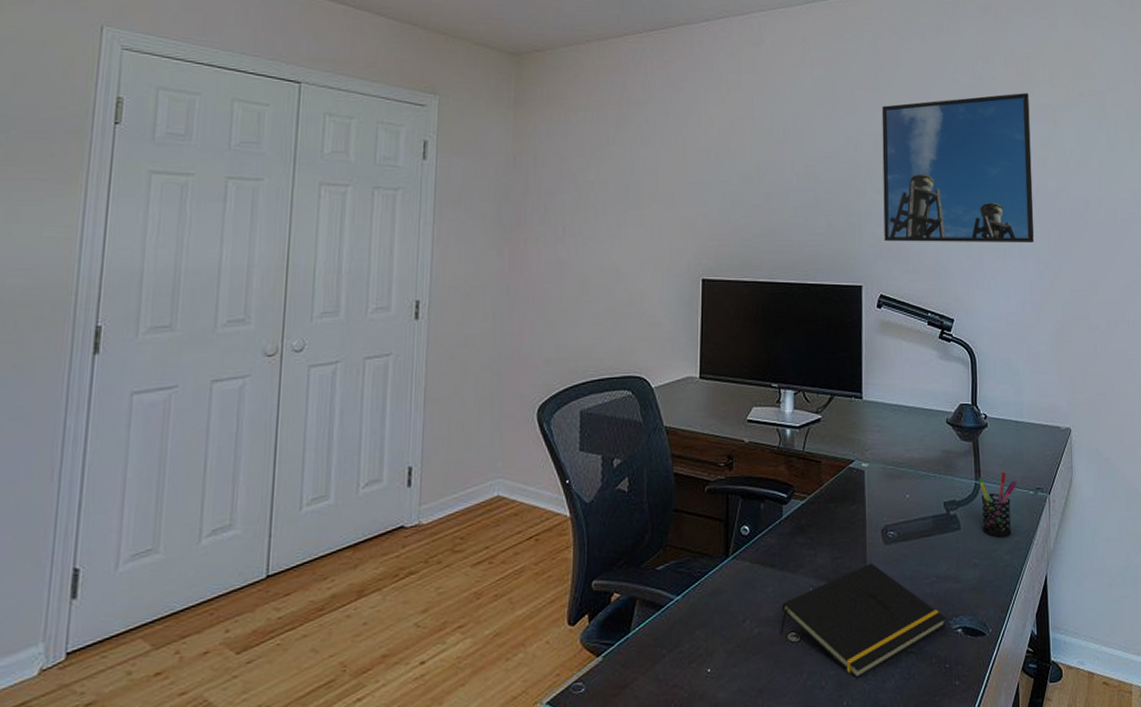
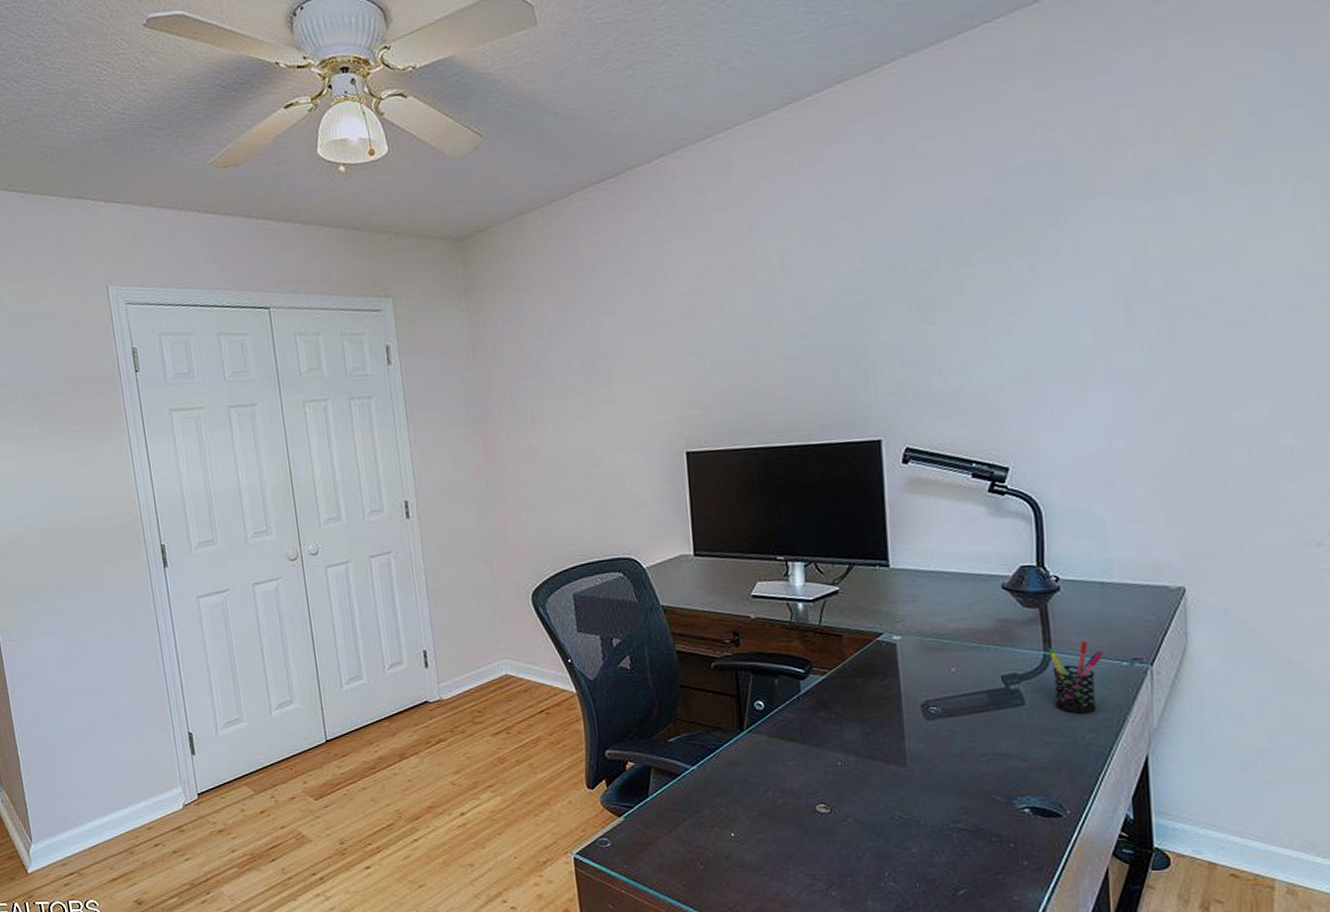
notepad: present [780,563,947,679] -> none [807,739,1010,852]
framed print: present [881,92,1035,242] -> none [895,157,1129,384]

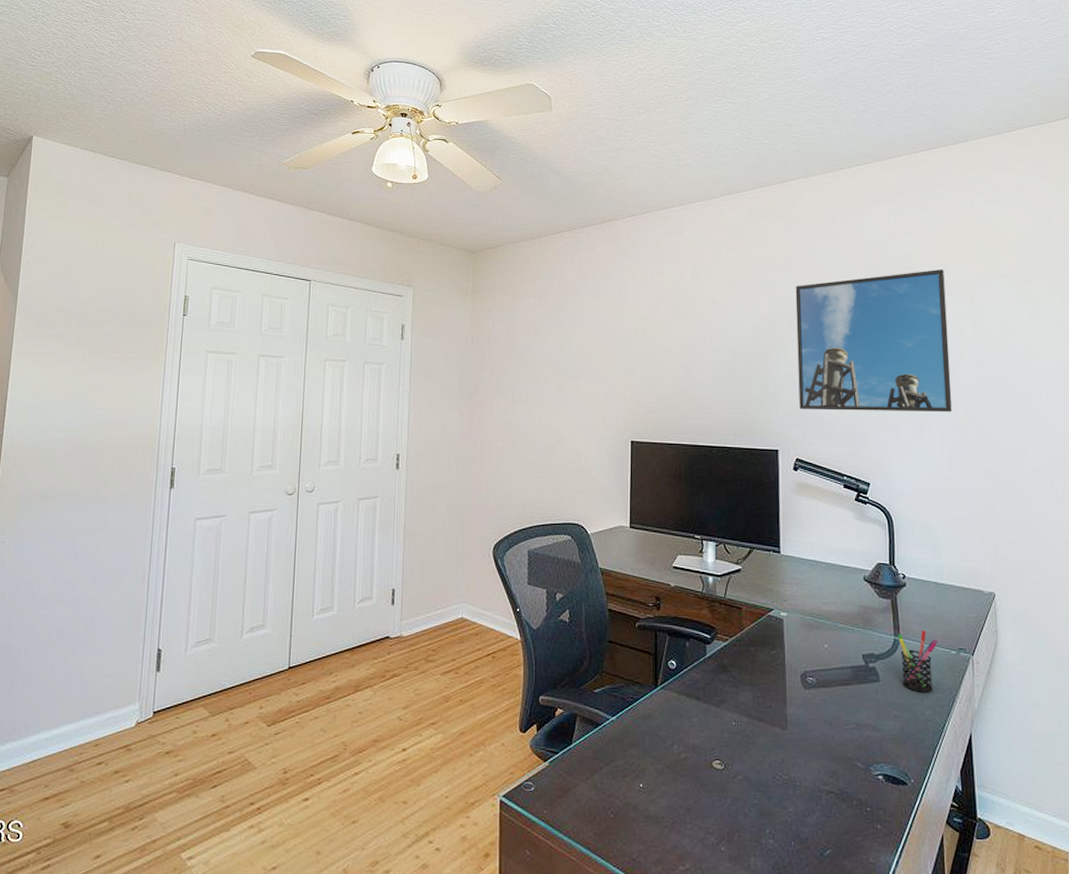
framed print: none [895,157,1129,384] -> present [795,268,952,412]

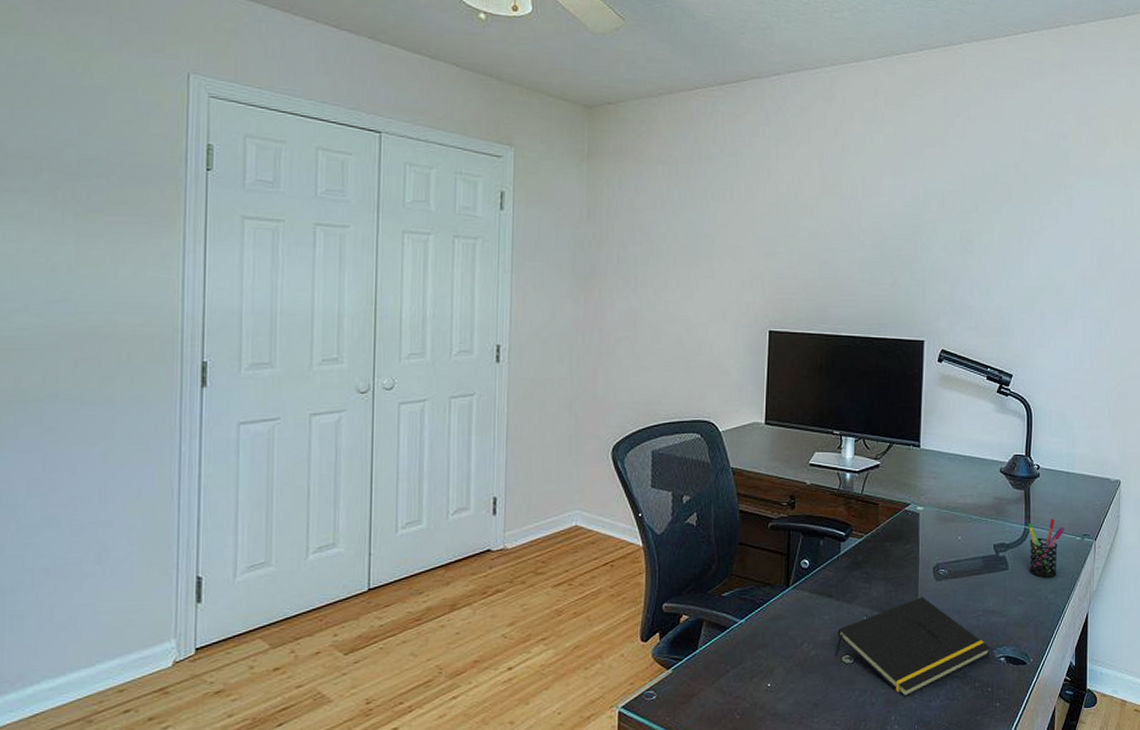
notepad: none [706,705,867,810] -> present [835,597,991,698]
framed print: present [795,268,952,412] -> none [948,152,1101,302]

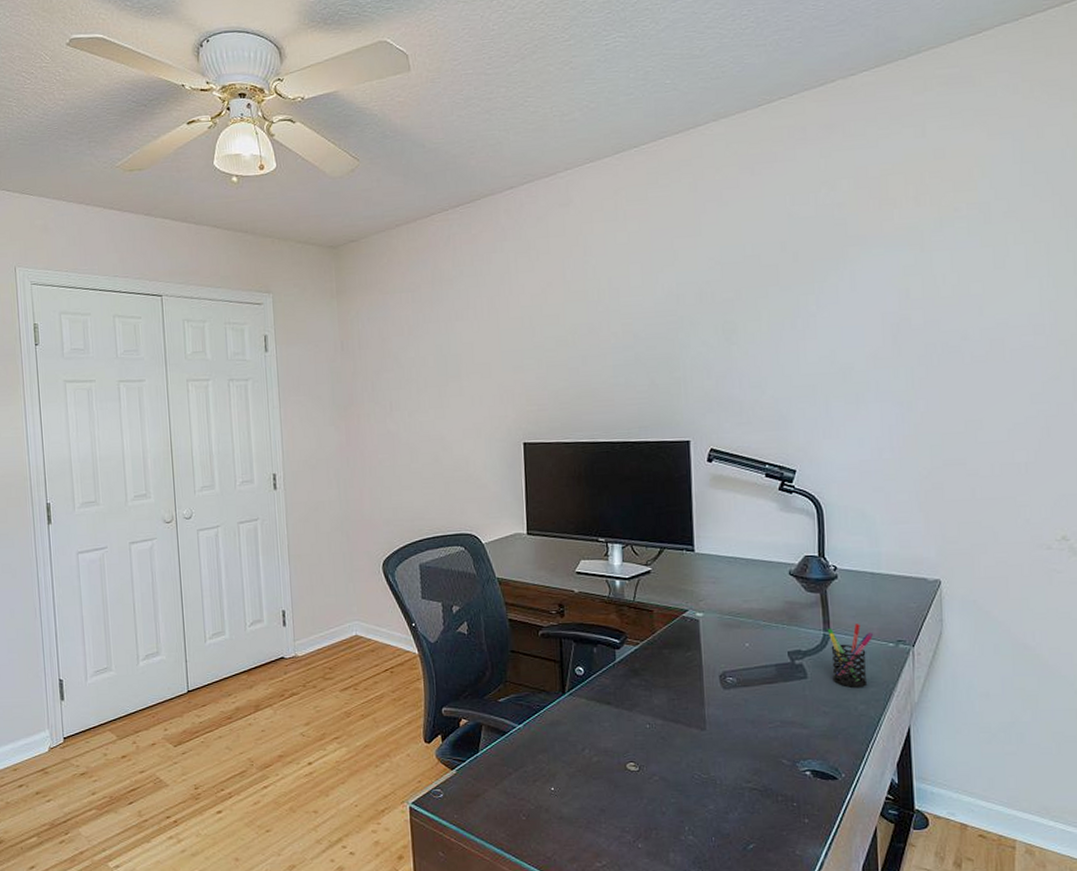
notepad: present [835,597,991,698] -> none [619,705,794,808]

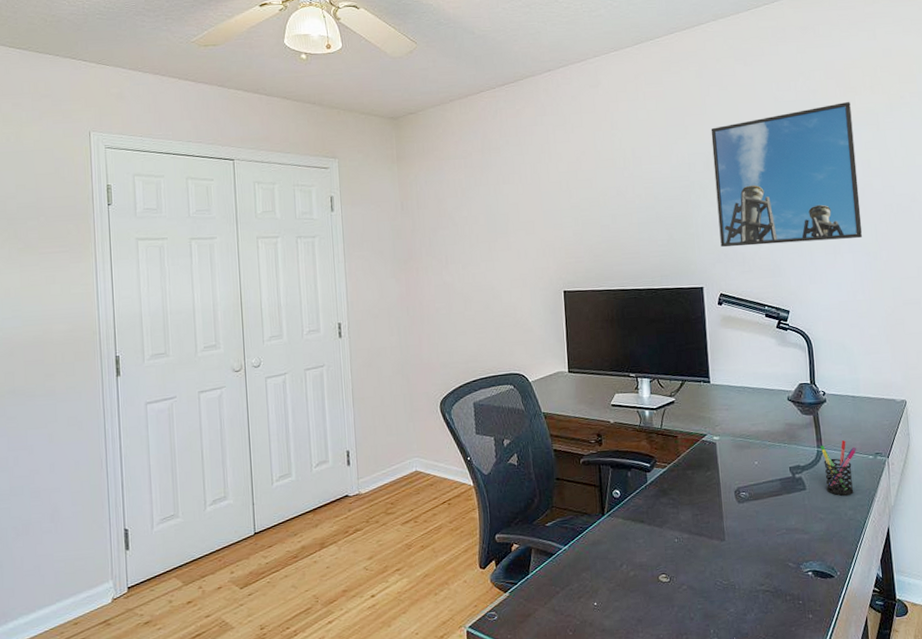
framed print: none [705,216,895,394] -> present [710,101,863,247]

